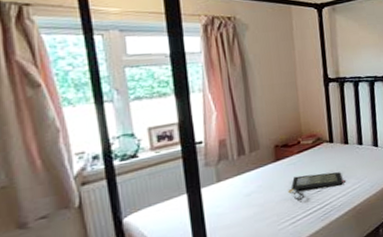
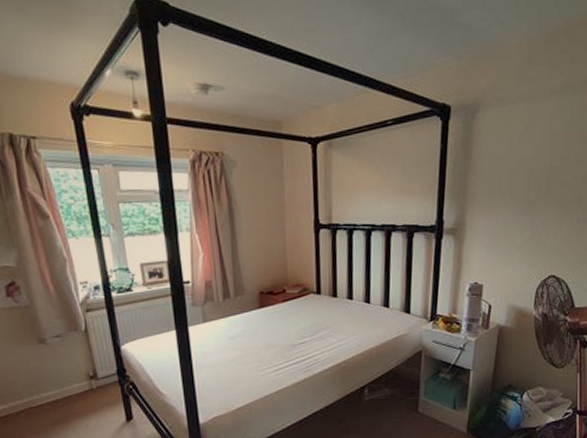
clutch bag: present [288,172,345,201] -> none [271,324,331,350]

